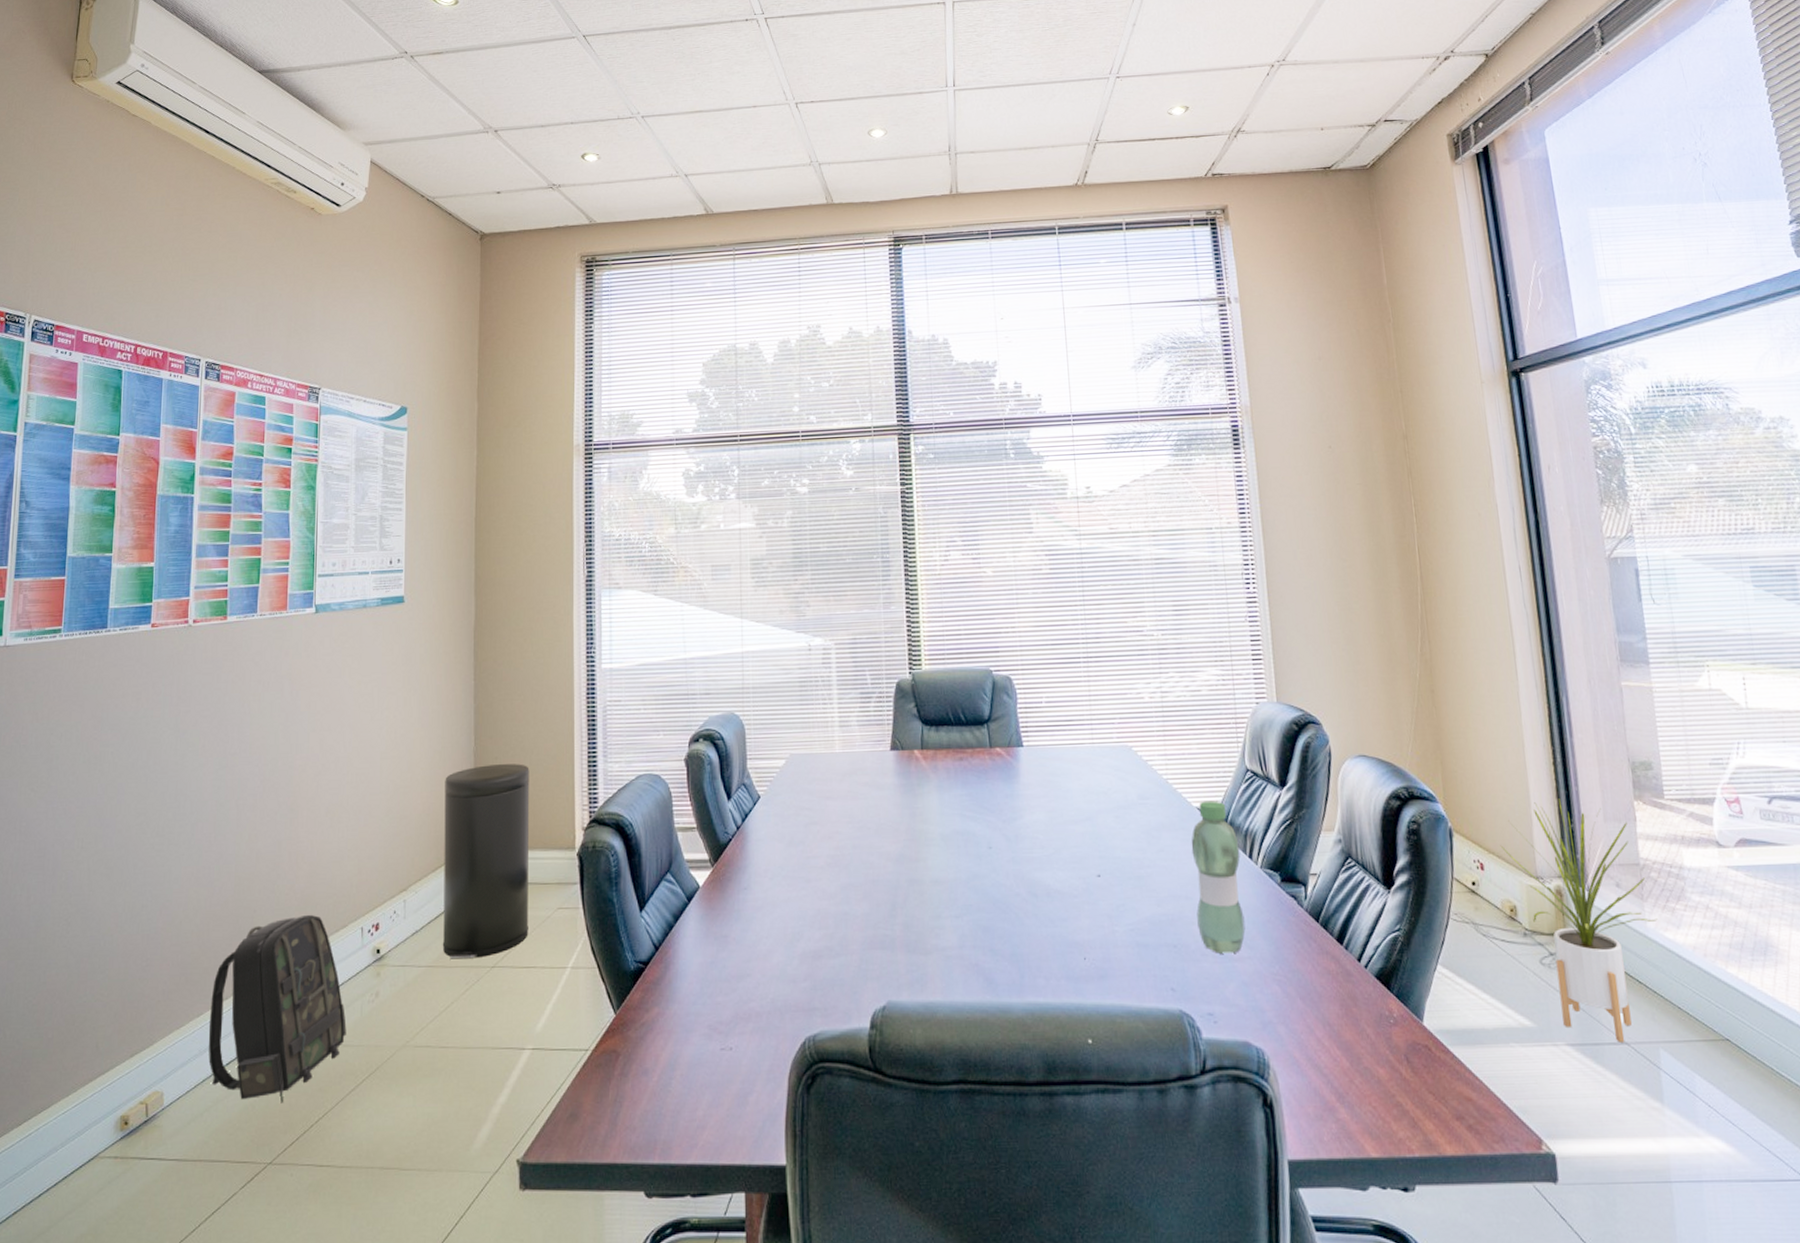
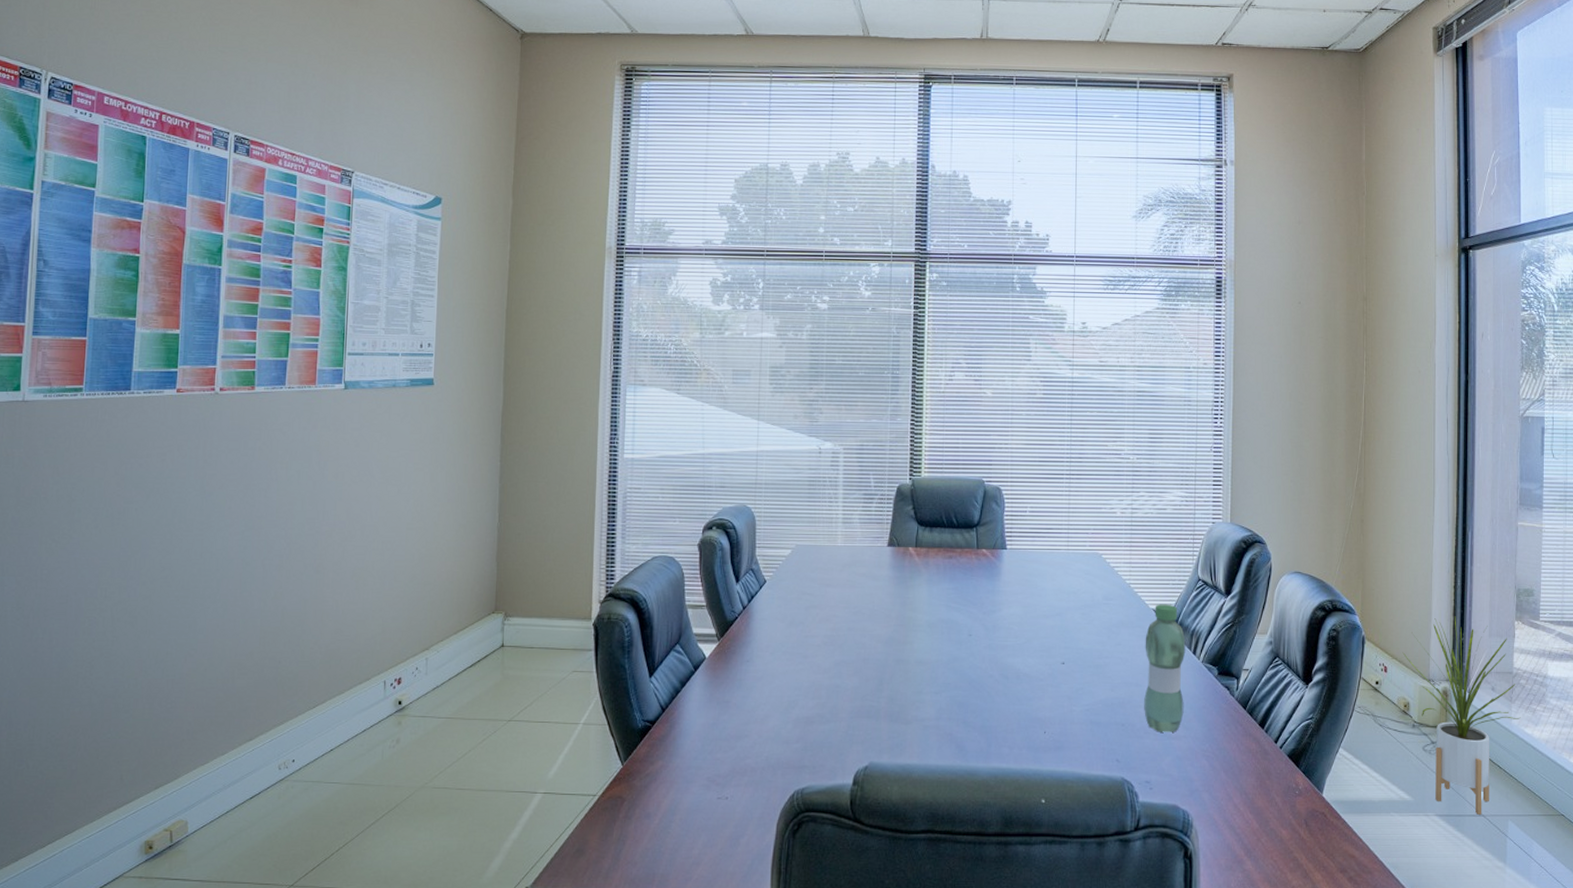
backpack: present [208,914,347,1104] -> none [232,667,368,834]
pedal bin: present [442,764,530,959] -> none [461,540,551,713]

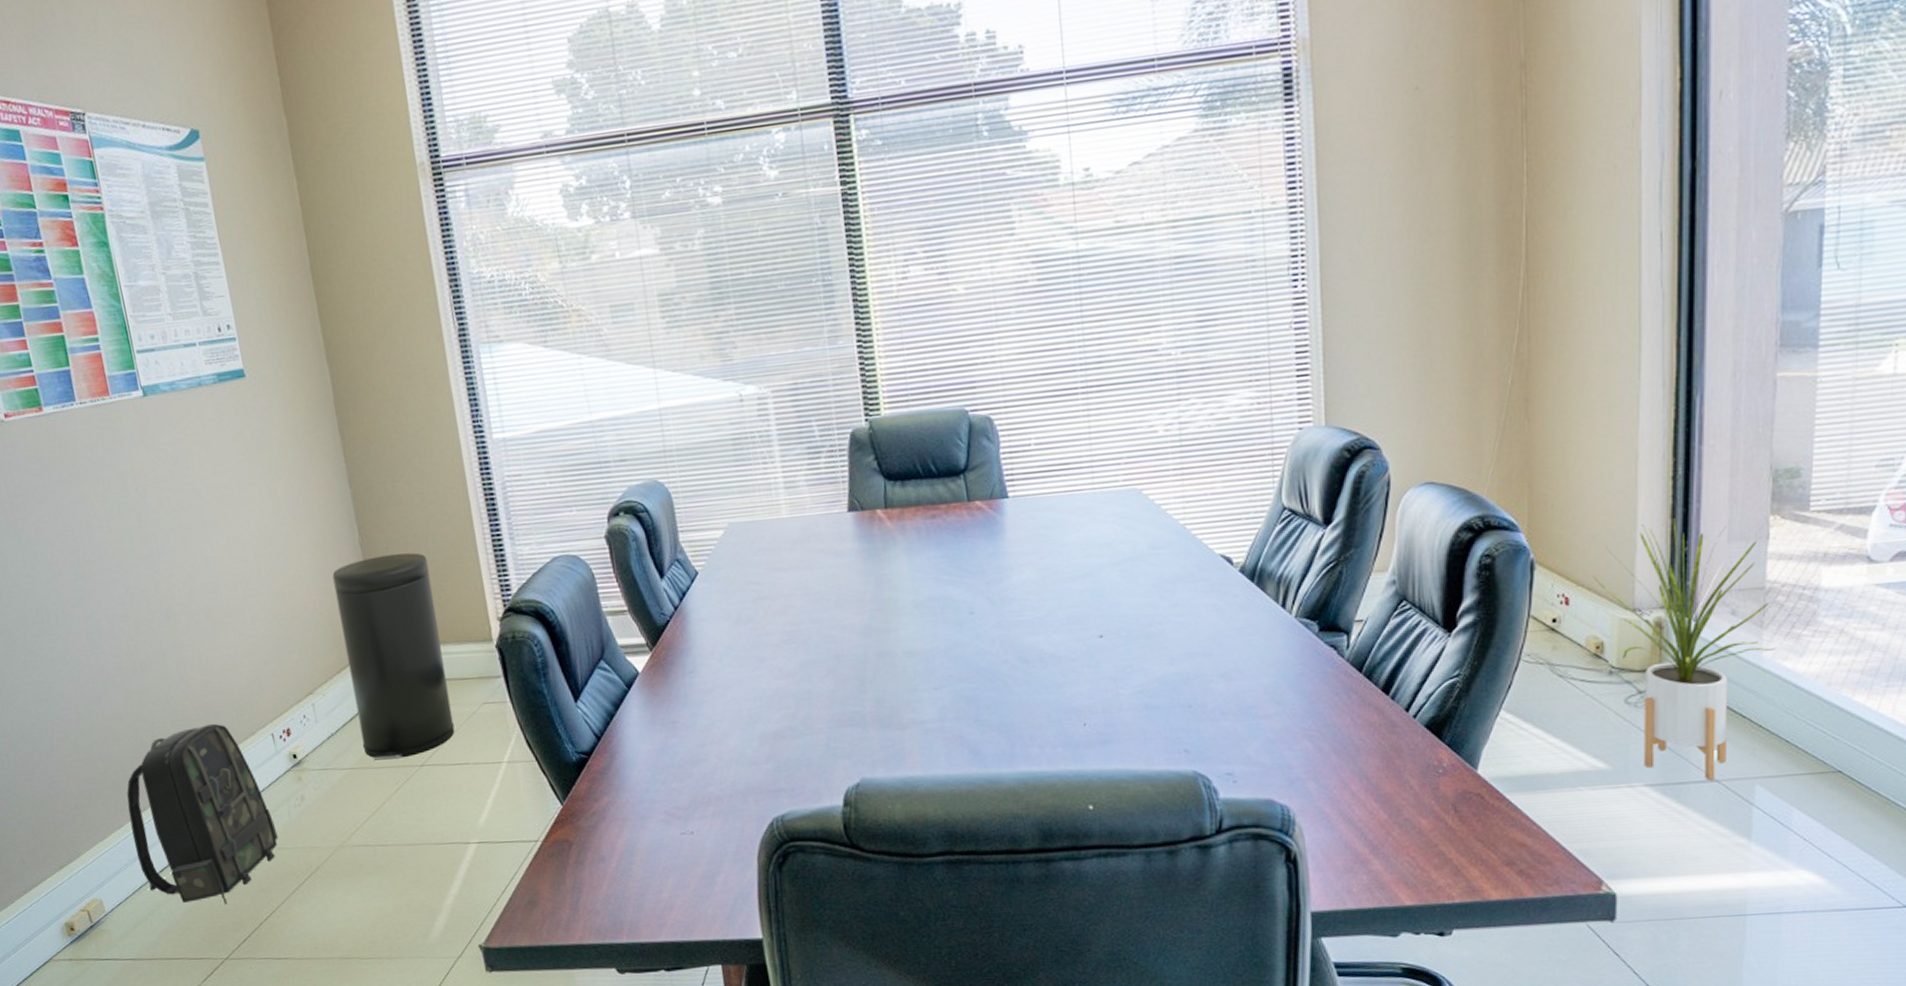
backpack: none [232,667,368,834] -> present [127,723,278,905]
pedal bin: none [461,540,551,713] -> present [332,553,455,761]
water bottle: present [1144,604,1186,732] -> none [1212,545,1274,712]

